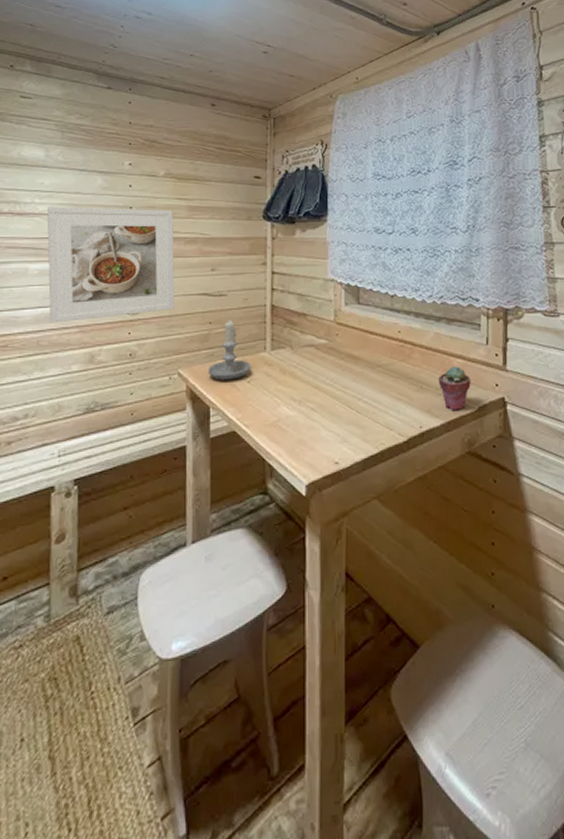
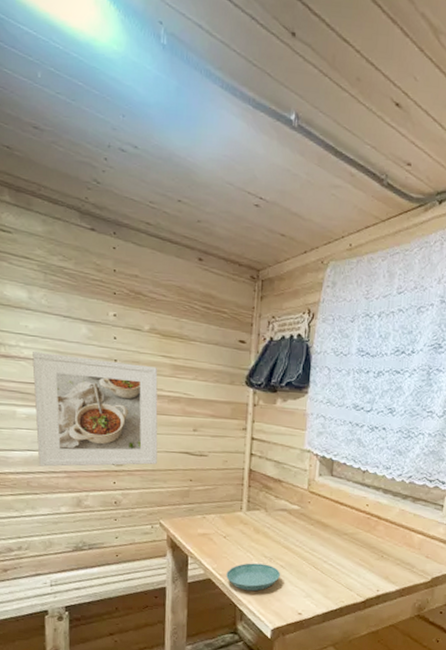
candle: present [208,319,252,380] -> none [188,479,228,534]
saucer: none [252,408,313,442] -> present [226,563,281,592]
potted succulent: present [438,366,471,411] -> none [398,540,428,580]

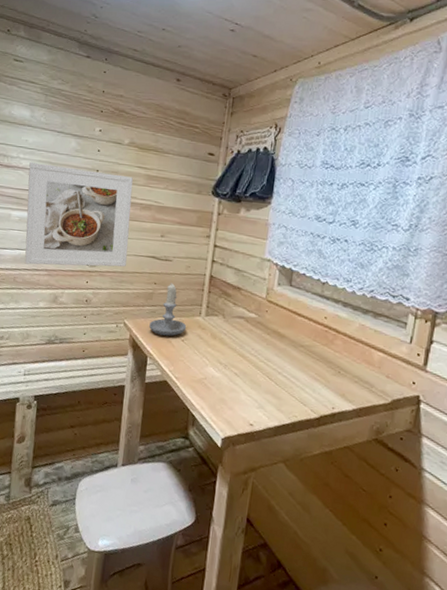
candle: none [188,479,228,534] -> present [149,283,187,336]
saucer: present [226,563,281,592] -> none [181,368,235,398]

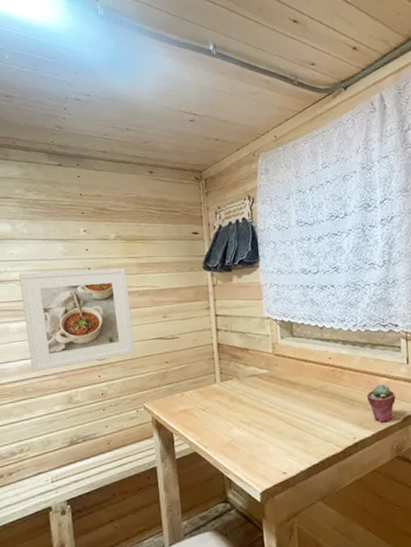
candle: present [149,283,187,336] -> none [169,358,205,410]
potted succulent: none [356,358,389,401] -> present [366,384,396,423]

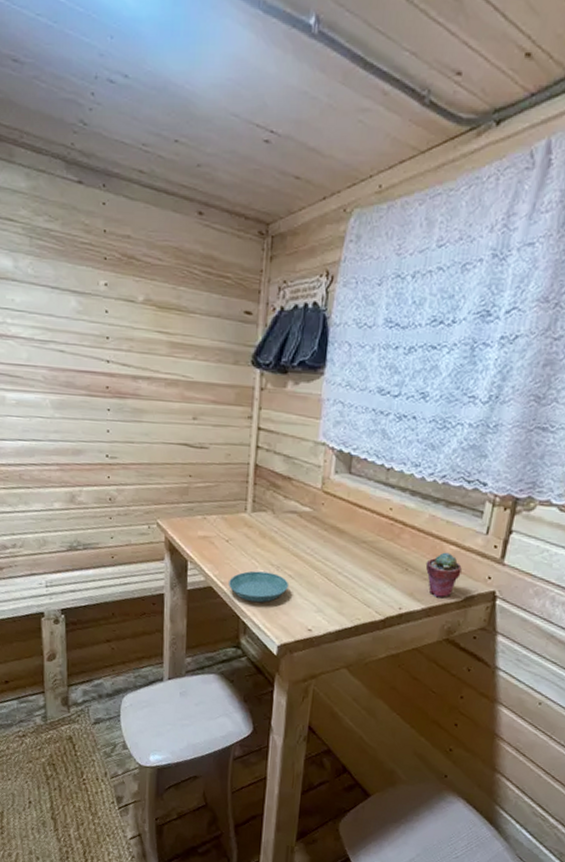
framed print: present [19,268,135,372] -> none [20,329,154,459]
saucer: none [210,429,261,459] -> present [229,570,289,603]

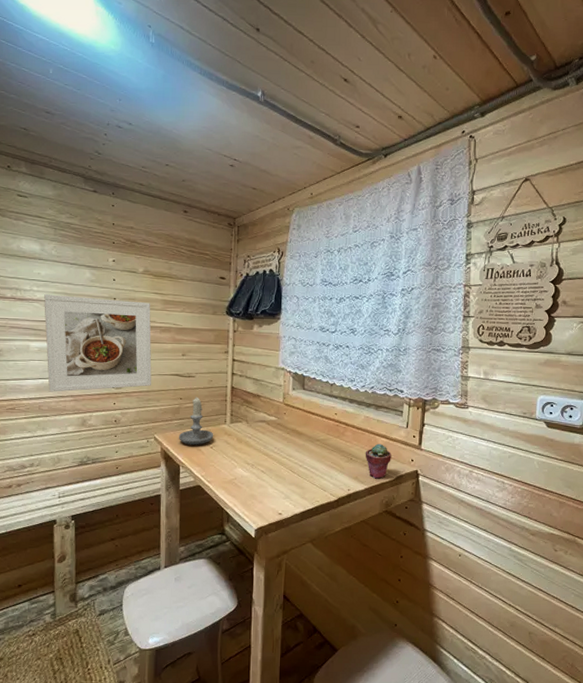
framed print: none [20,329,154,459] -> present [44,294,152,392]
candle: none [187,474,231,537] -> present [179,397,214,445]
saucer: present [229,570,289,603] -> none [214,469,262,495]

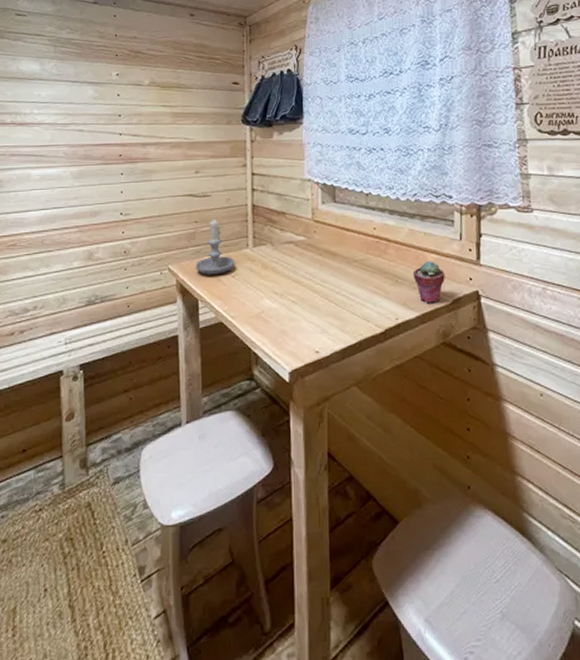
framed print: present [44,294,152,392] -> none [45,116,163,224]

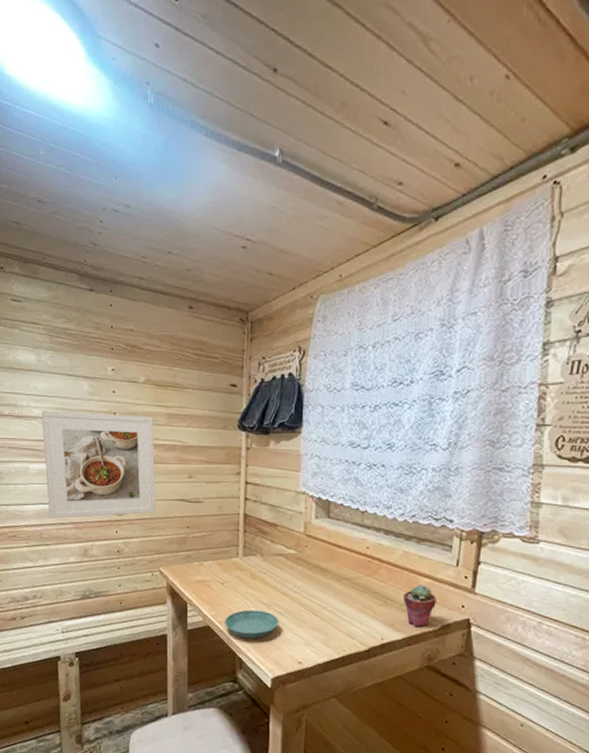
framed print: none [45,116,163,224] -> present [42,411,156,519]
candle: present [196,218,235,275] -> none [186,525,225,580]
saucer: none [238,301,294,332] -> present [225,609,280,639]

